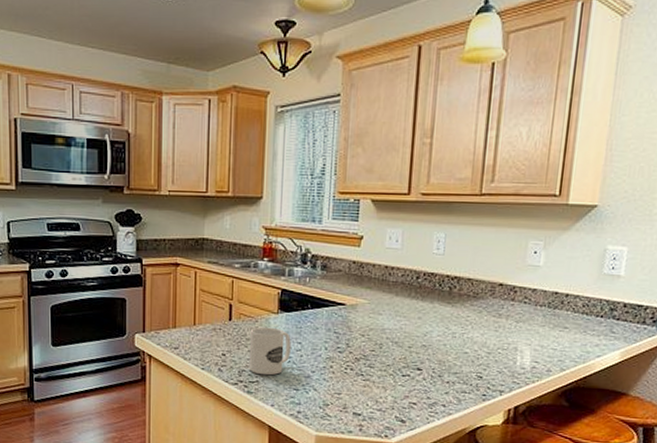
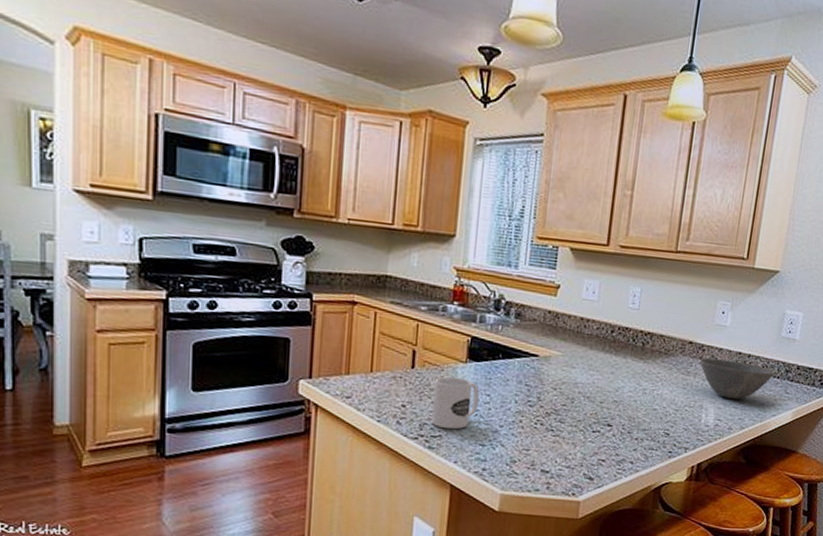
bowl: none [511,299,597,341] -> present [699,358,774,400]

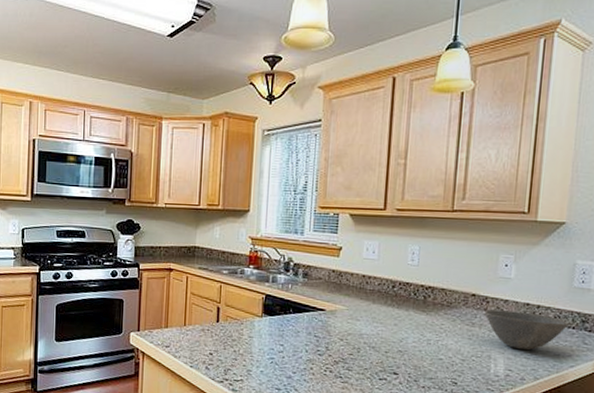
mug: present [431,376,480,430] -> none [234,329,274,375]

